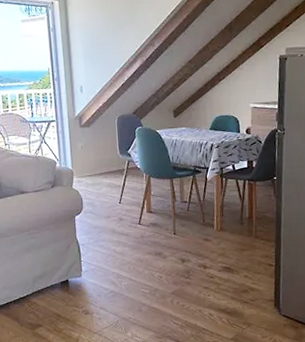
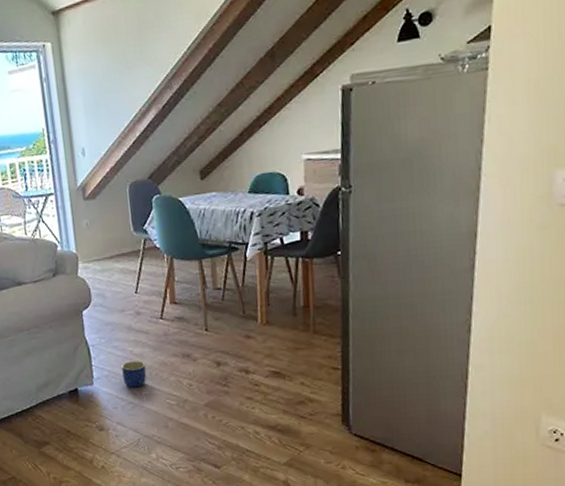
planter: none [106,257,126,279] -> present [122,361,147,388]

